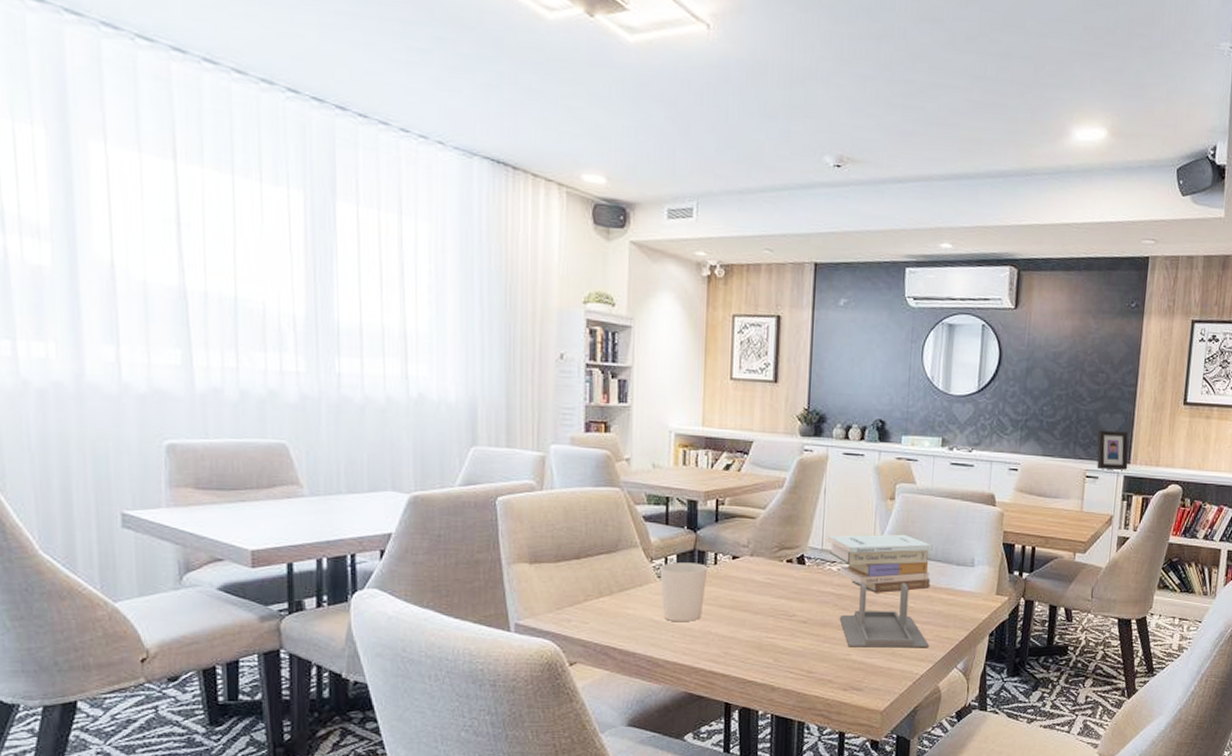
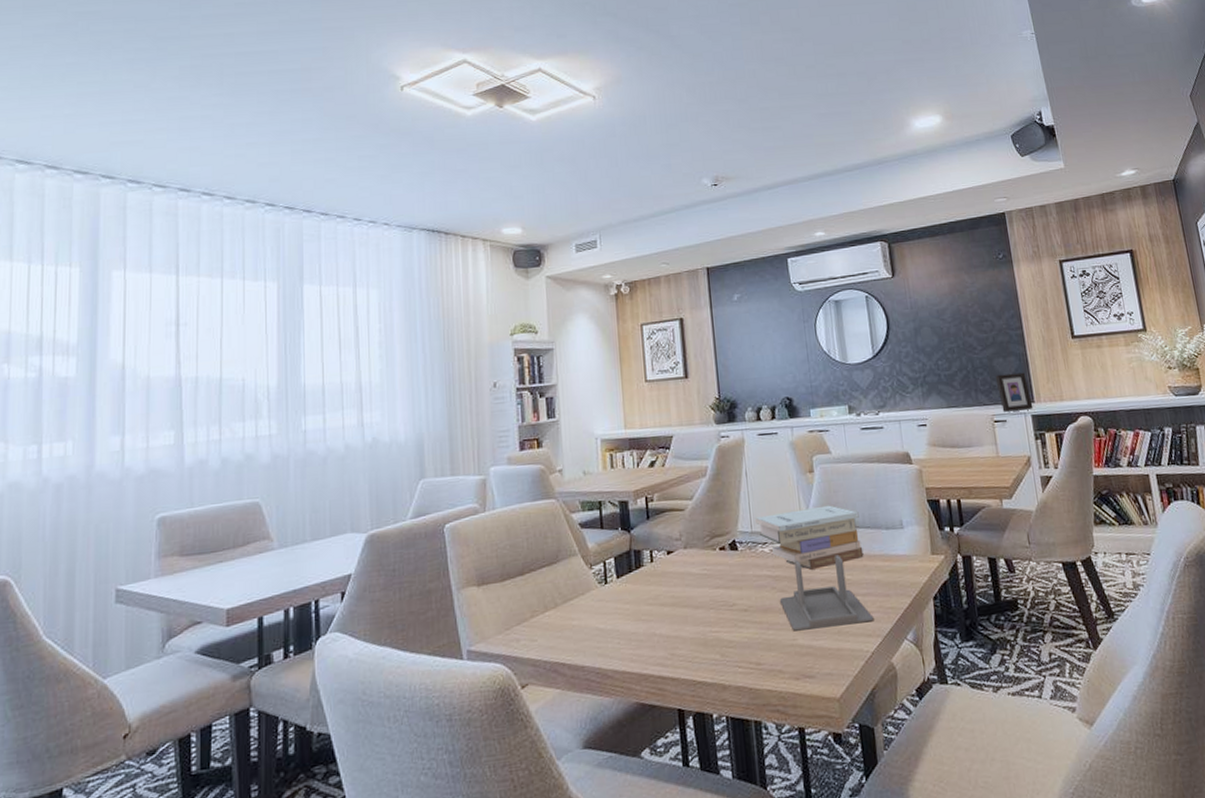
dixie cup: present [660,562,708,623] -> none [599,563,646,628]

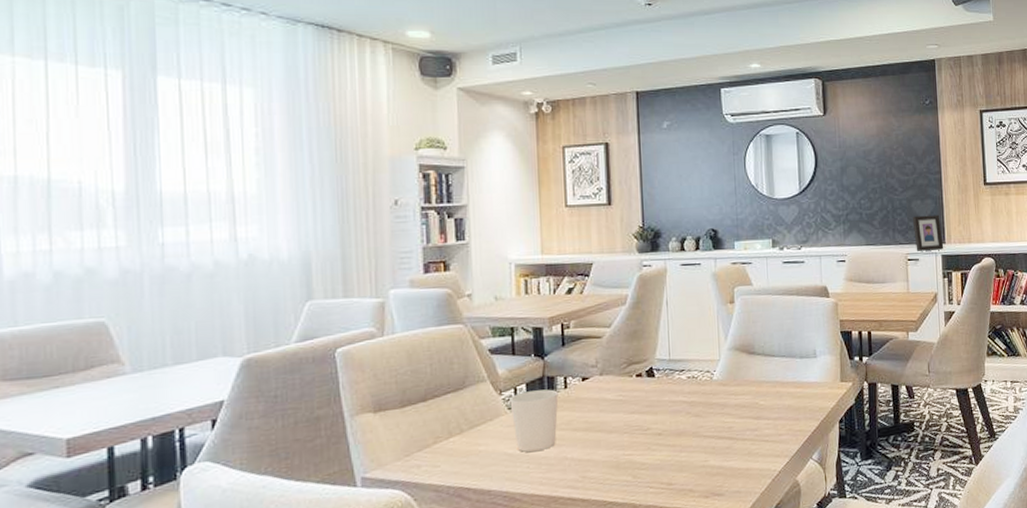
dixie cup: none [599,563,646,628] -> present [509,389,559,453]
books: present [754,505,864,570] -> none [673,334,777,396]
napkin holder: present [779,555,874,631] -> none [693,382,783,453]

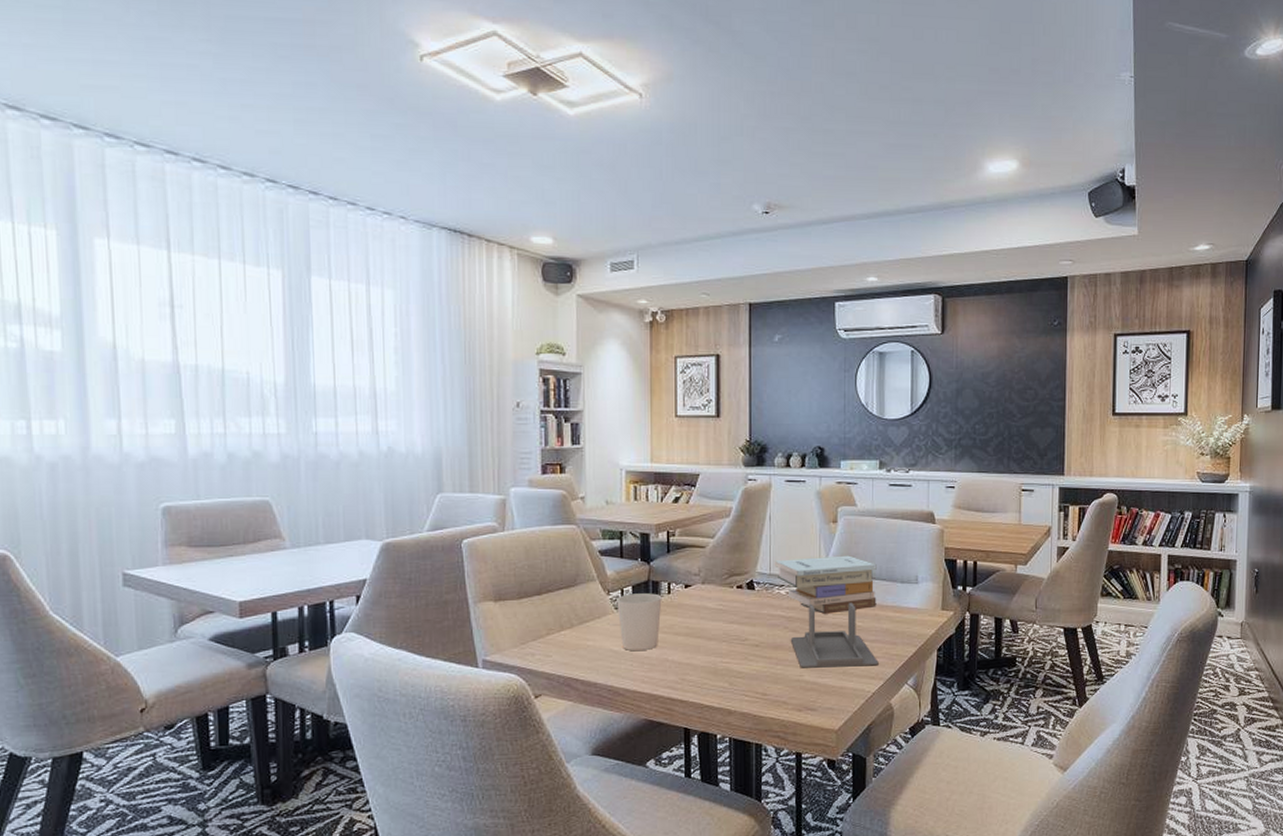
books: none [673,334,777,396] -> present [774,555,877,614]
napkin holder: none [693,382,783,453] -> present [790,602,879,668]
picture frame: present [912,215,944,251] -> none [1029,444,1062,482]

